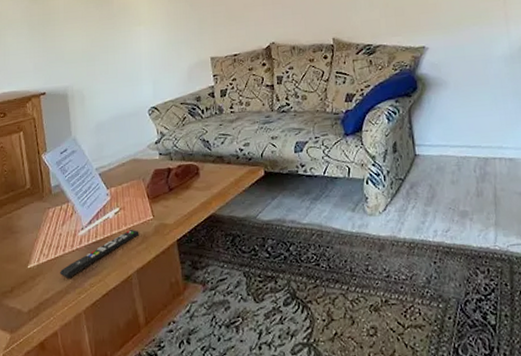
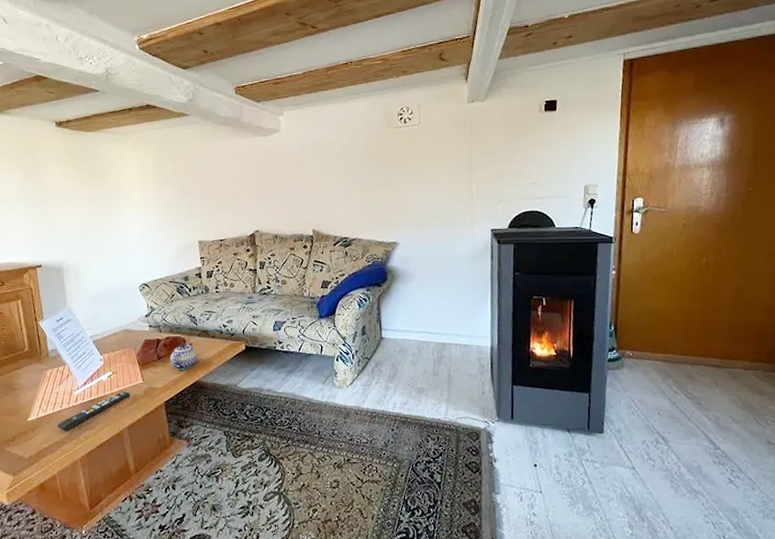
teapot: none [182,170,212,202] -> present [170,342,197,370]

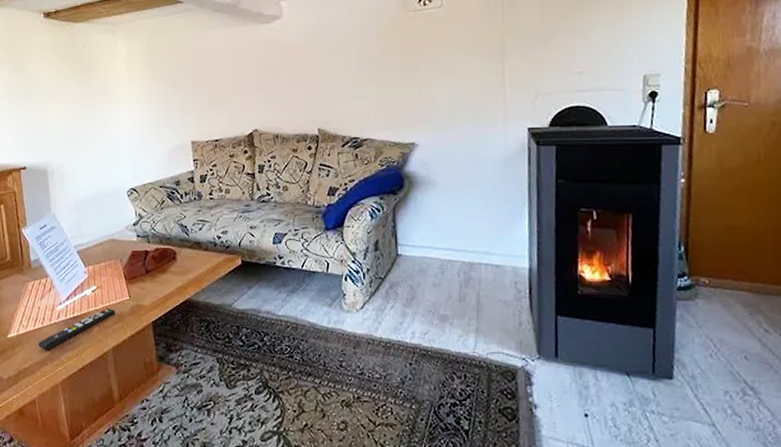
teapot: present [170,342,197,370] -> none [158,255,188,286]

